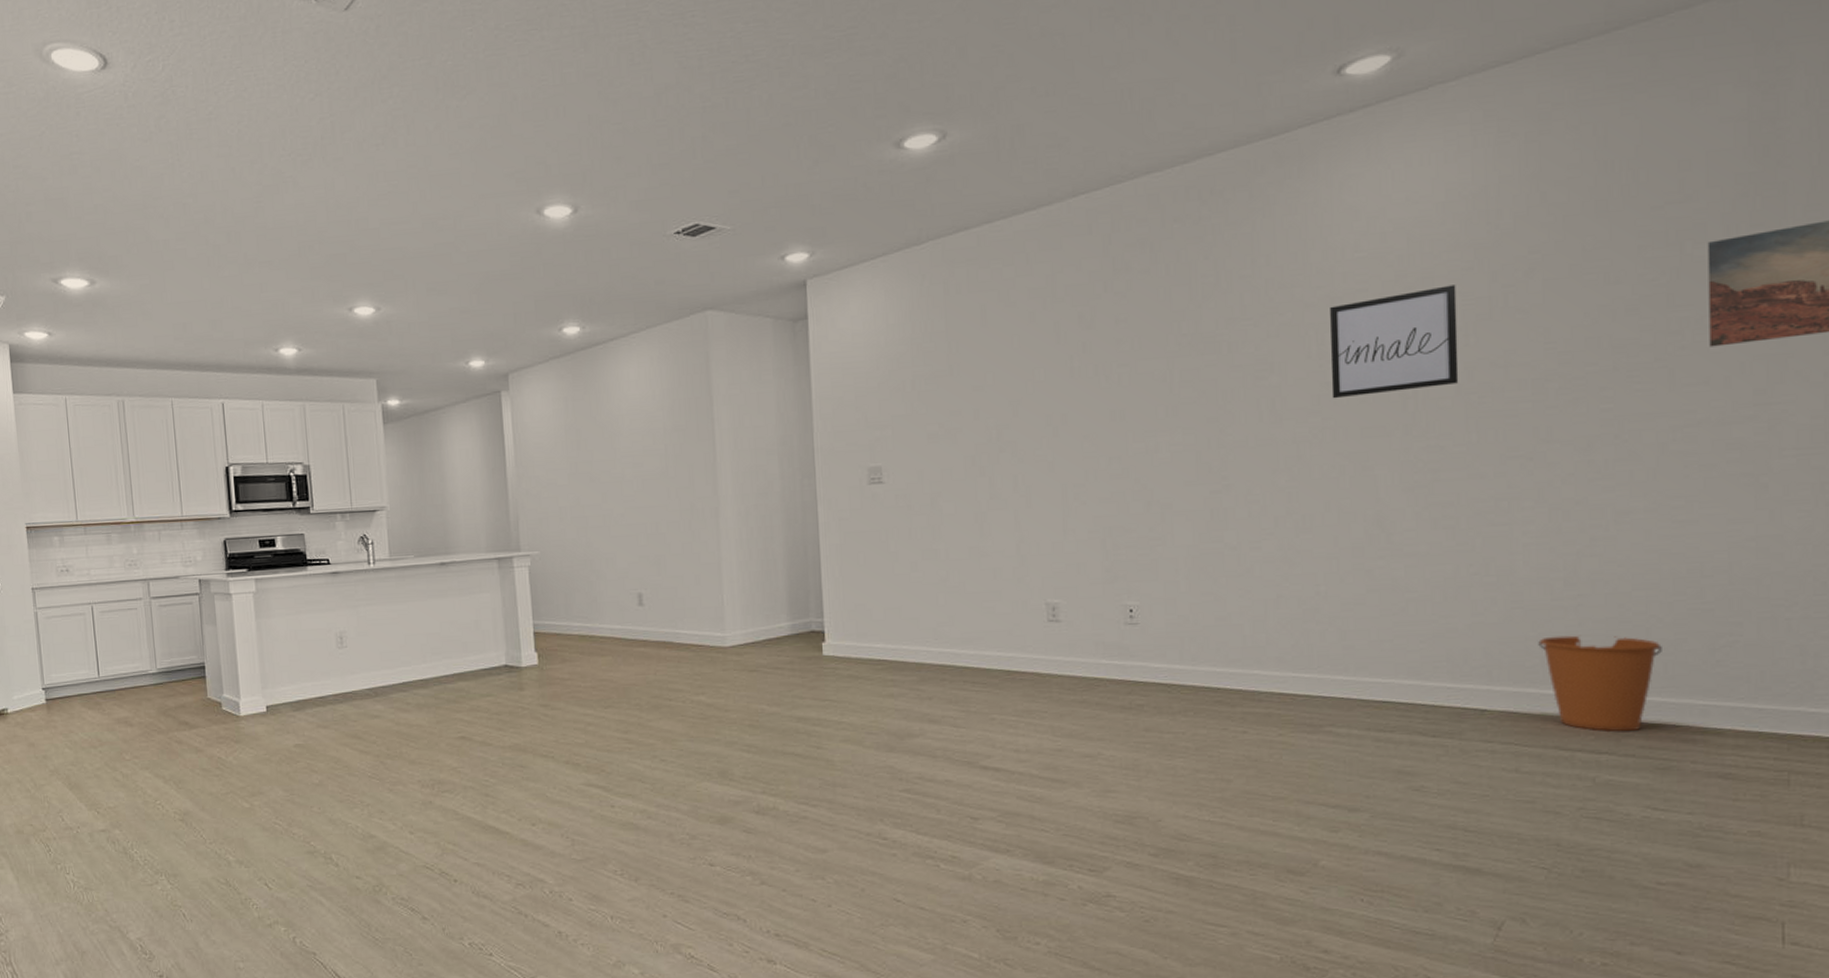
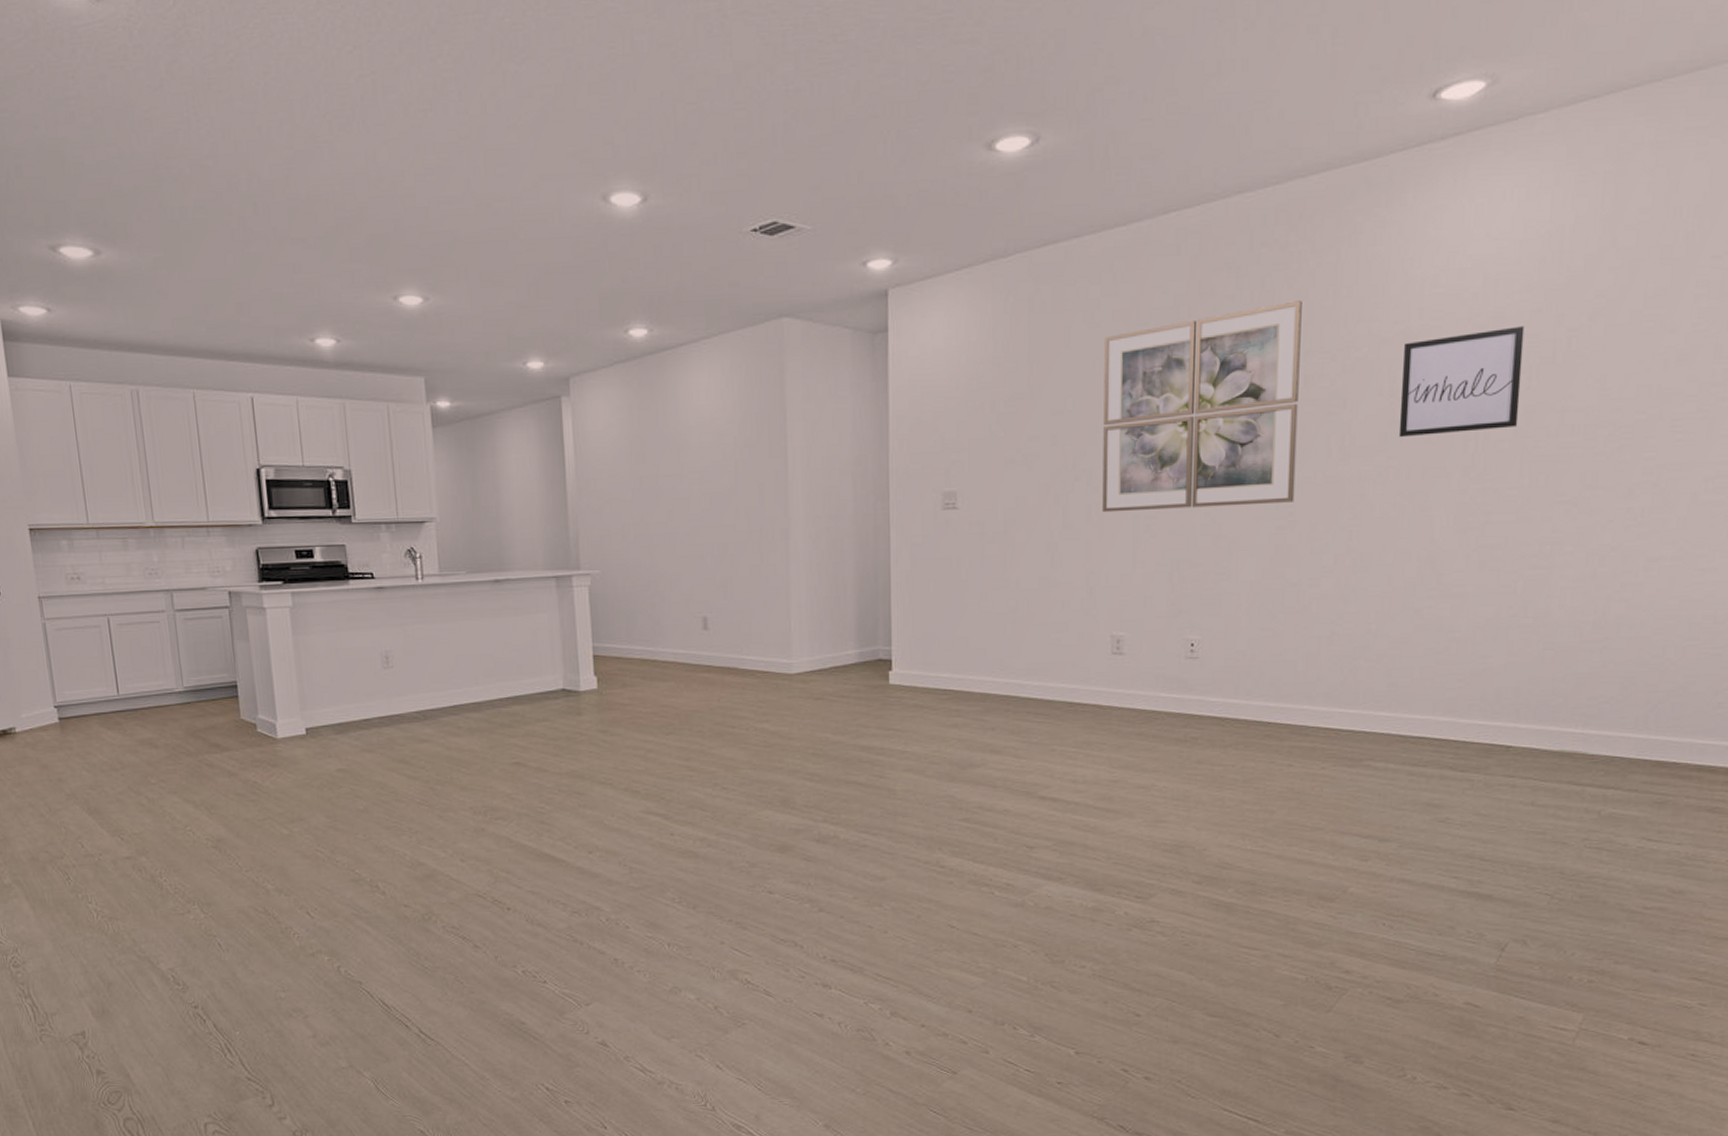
wall art: none [1021,271,1227,483] -> present [1102,300,1302,513]
bucket: present [1538,635,1662,732] -> none [1564,676,1672,769]

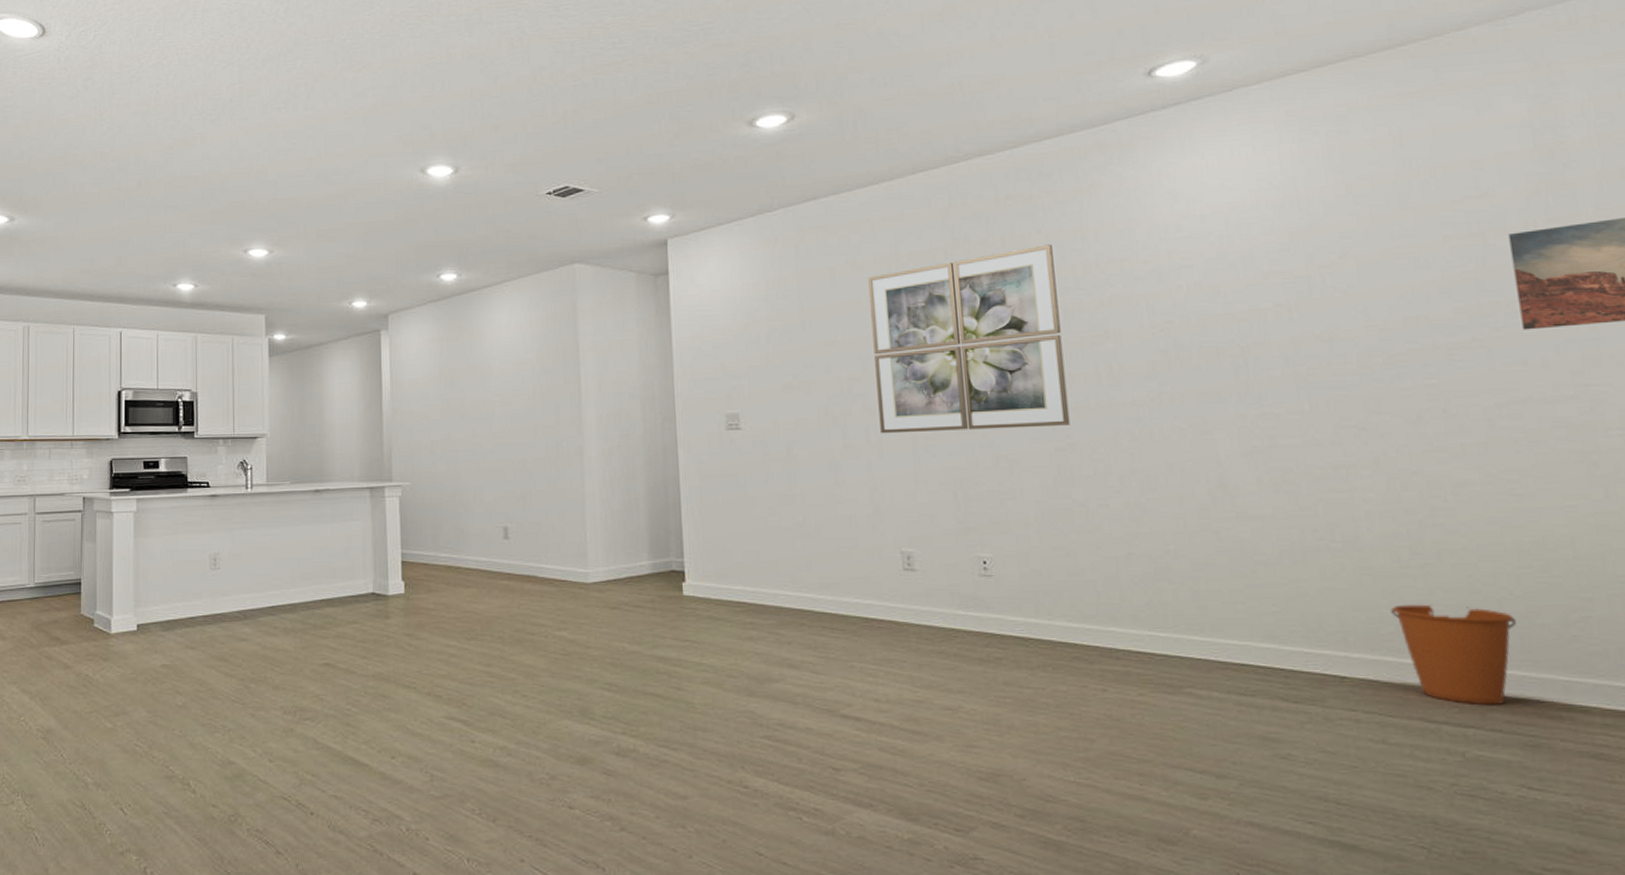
wall art: present [1398,326,1525,438] -> none [1158,264,1287,366]
bucket: none [1564,676,1672,769] -> present [1391,604,1516,706]

